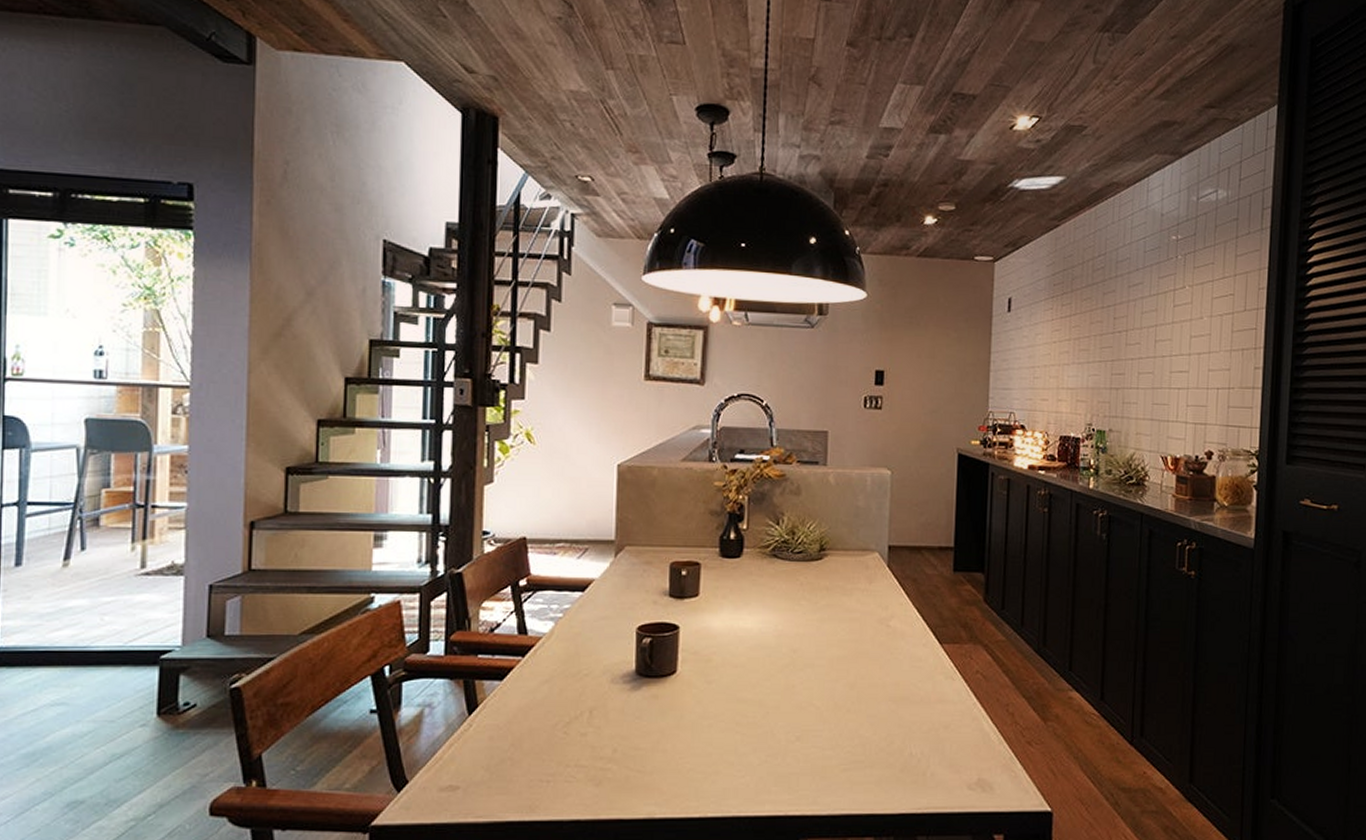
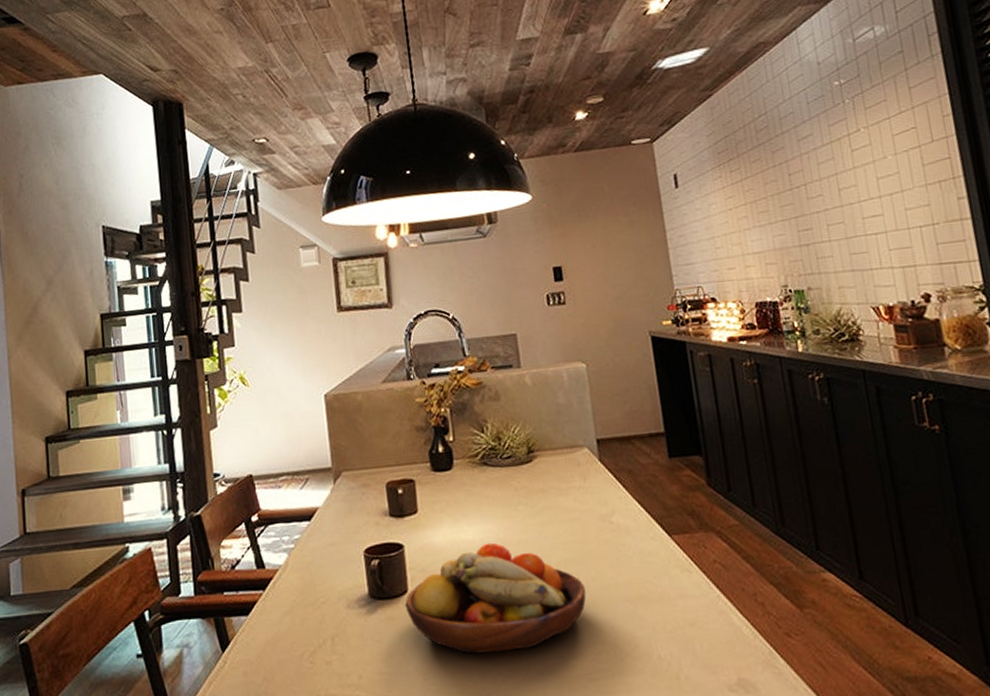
fruit bowl: none [672,633,853,737] -> present [405,543,586,654]

